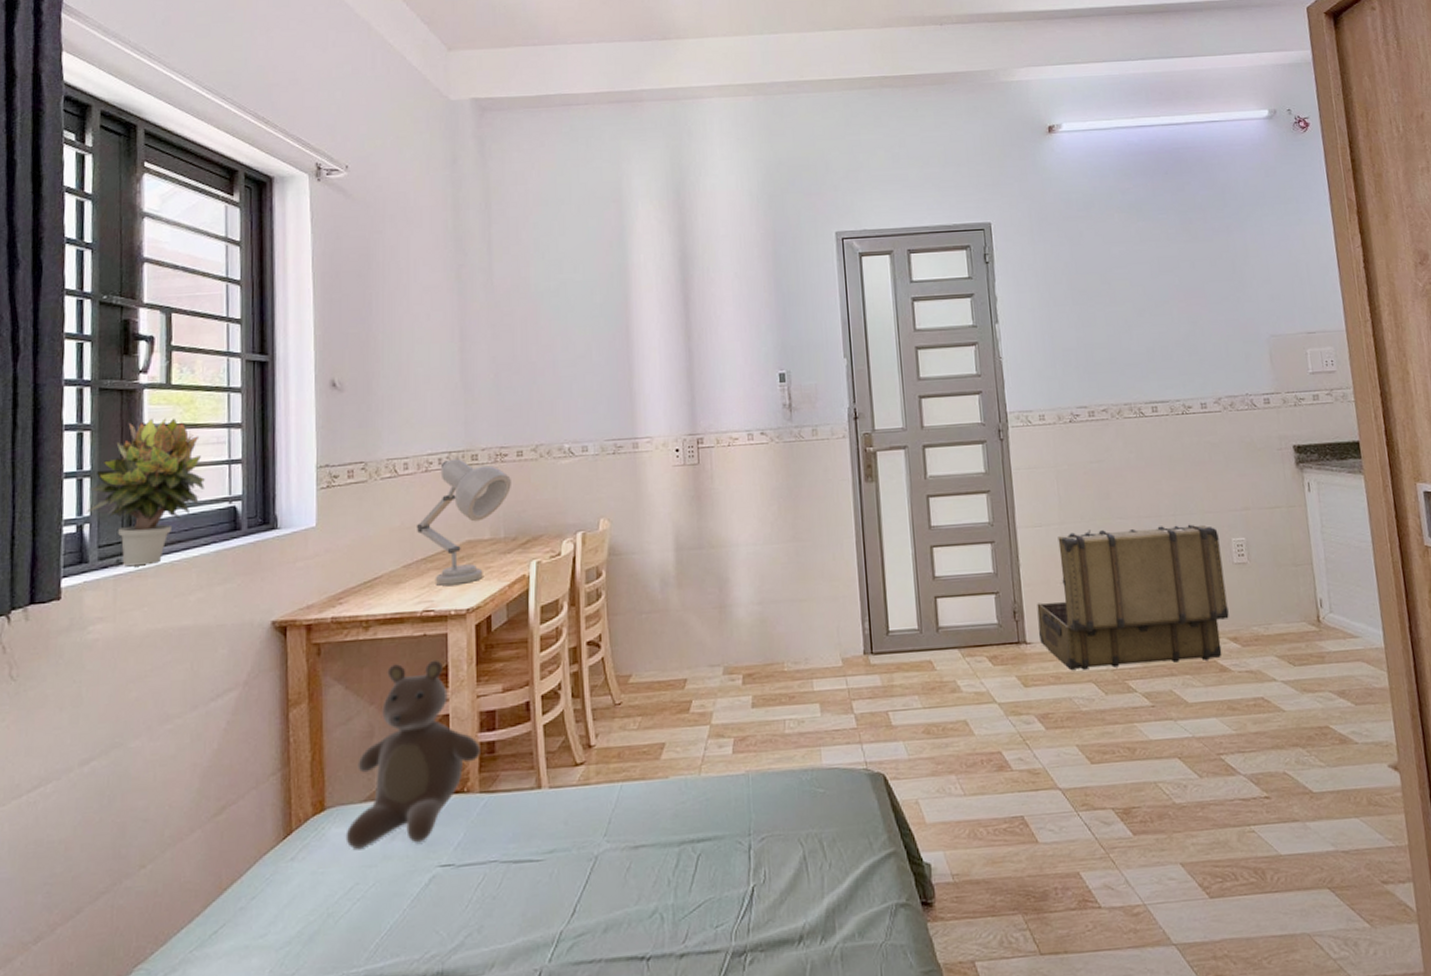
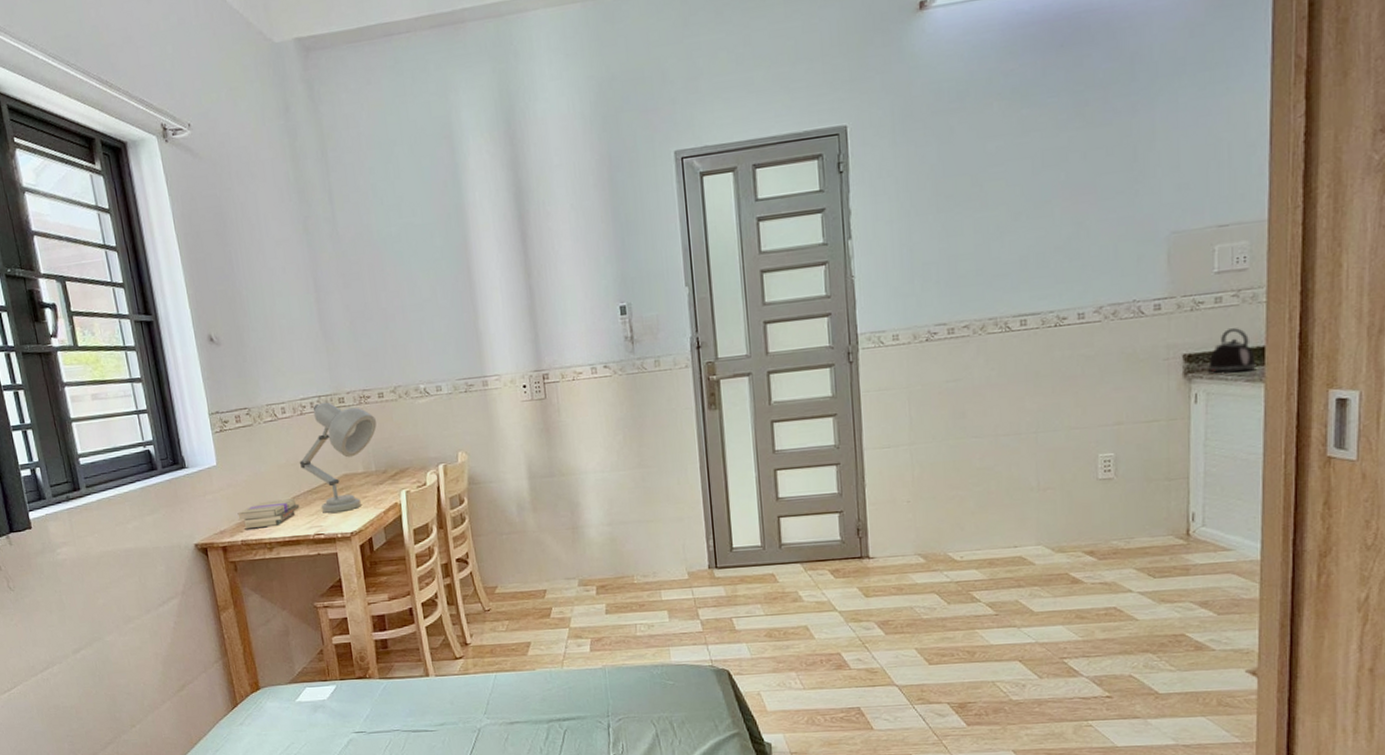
potted plant: present [85,418,205,567] -> none [33,376,122,502]
books: none [332,568,409,604] -> present [237,498,300,530]
teddy bear: present [345,659,480,849] -> none [278,574,376,718]
suitcase: present [1036,524,1229,670] -> none [881,441,1087,582]
kettle: none [1315,423,1355,465] -> present [1208,328,1256,374]

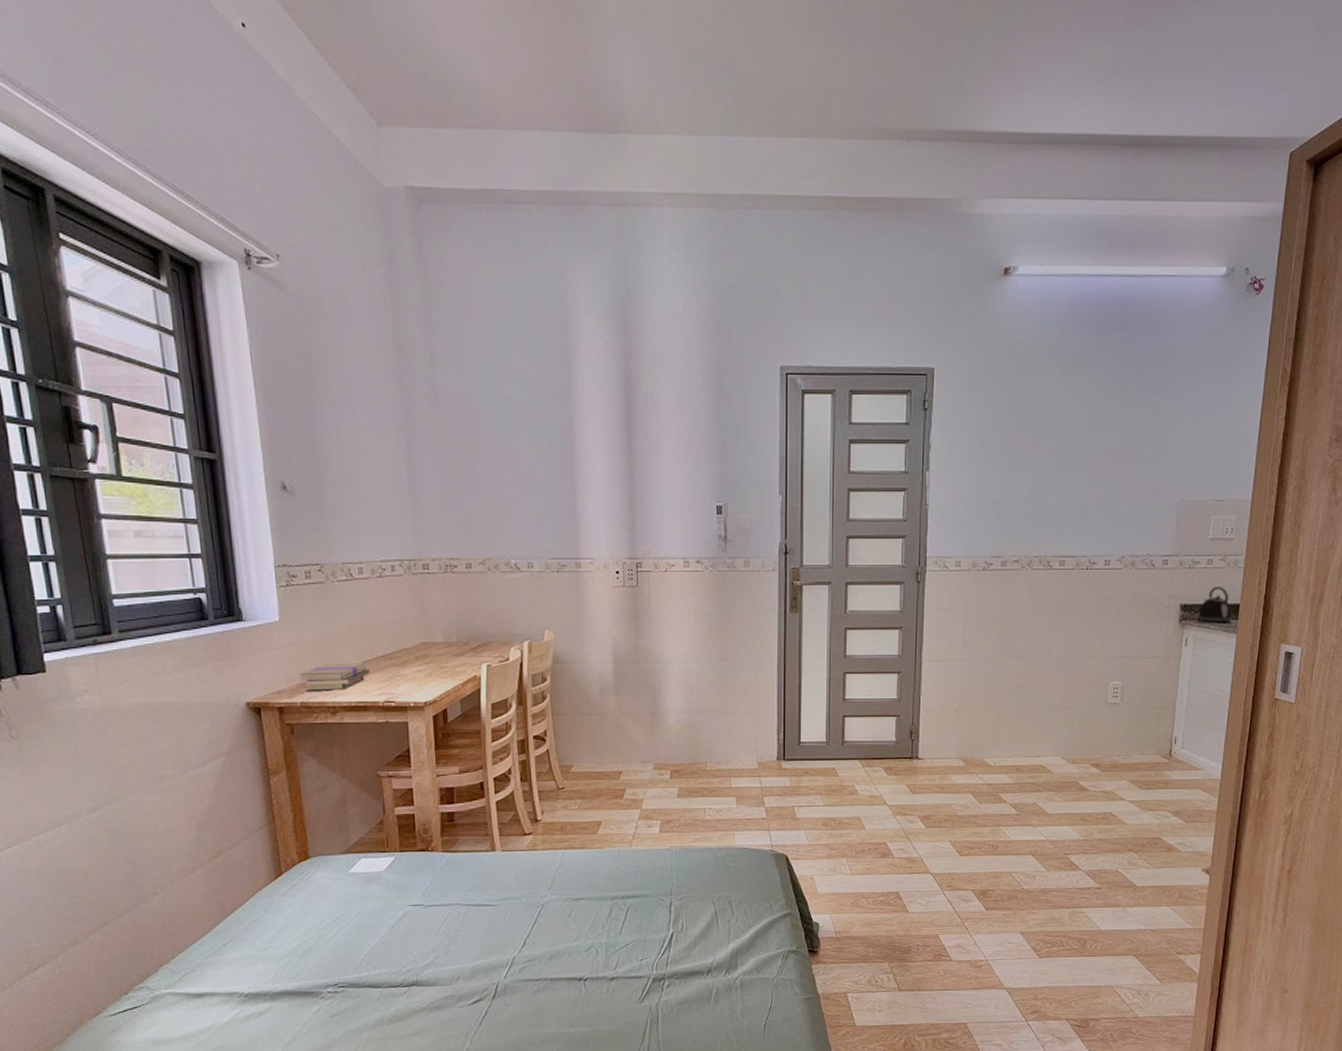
desk lamp: present [299,402,377,513] -> none [373,567,461,680]

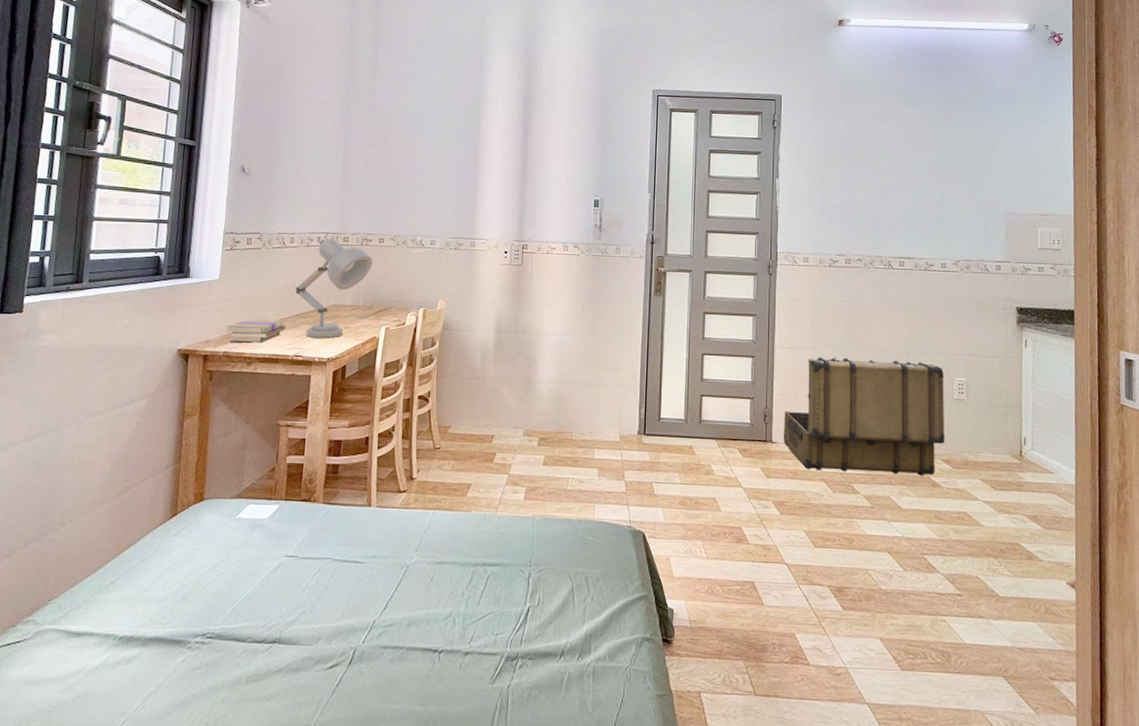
desk lamp: none [373,567,461,680] -> present [295,238,373,338]
suitcase: none [929,667,1099,783] -> present [783,356,945,475]
kettle: present [1197,587,1232,623] -> none [1034,293,1069,328]

